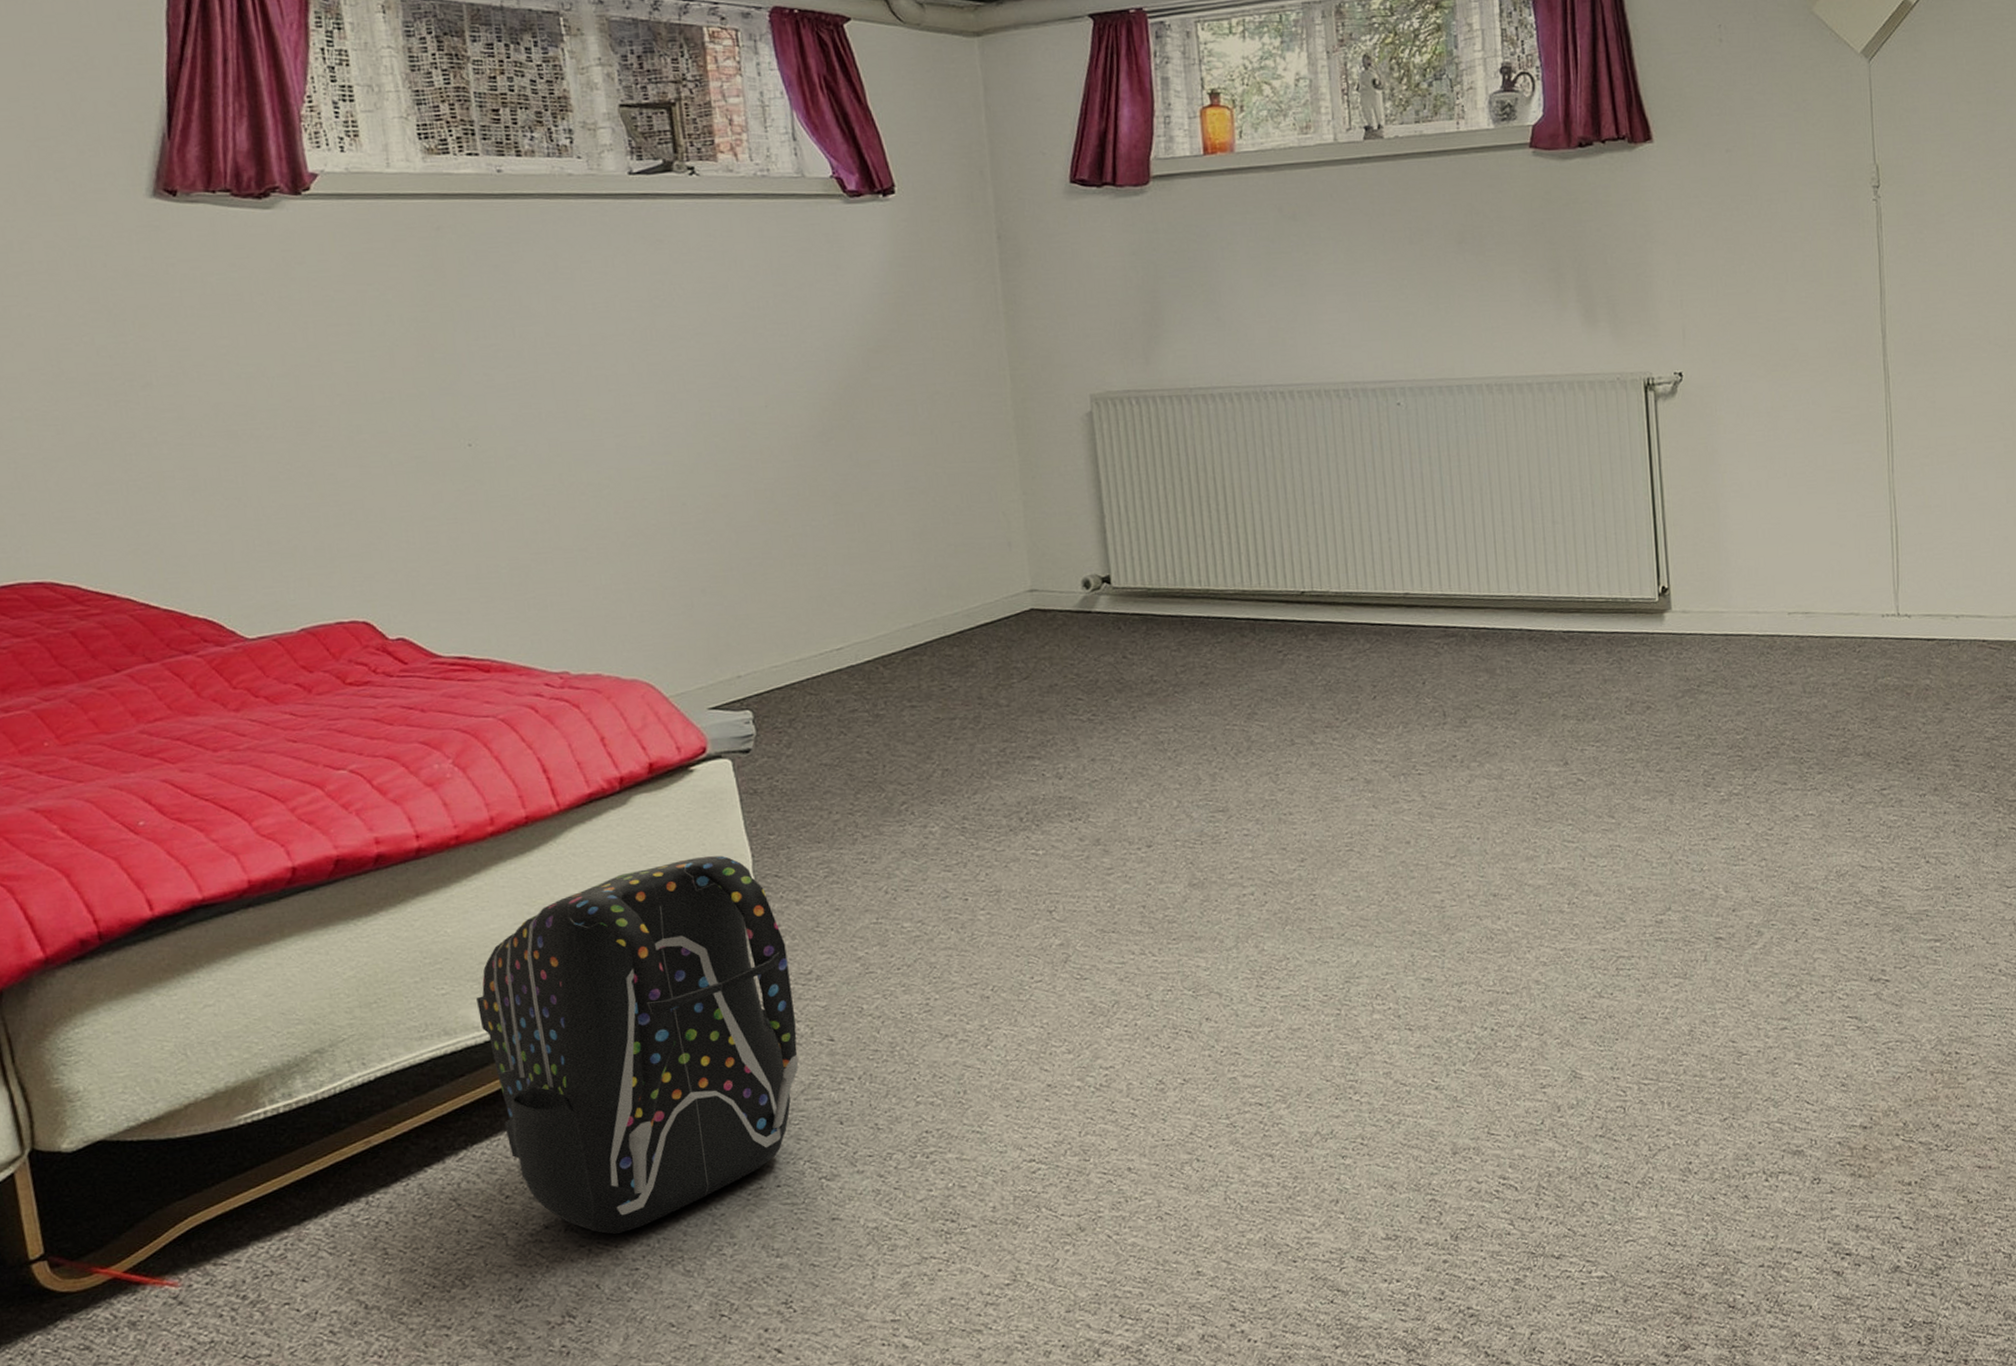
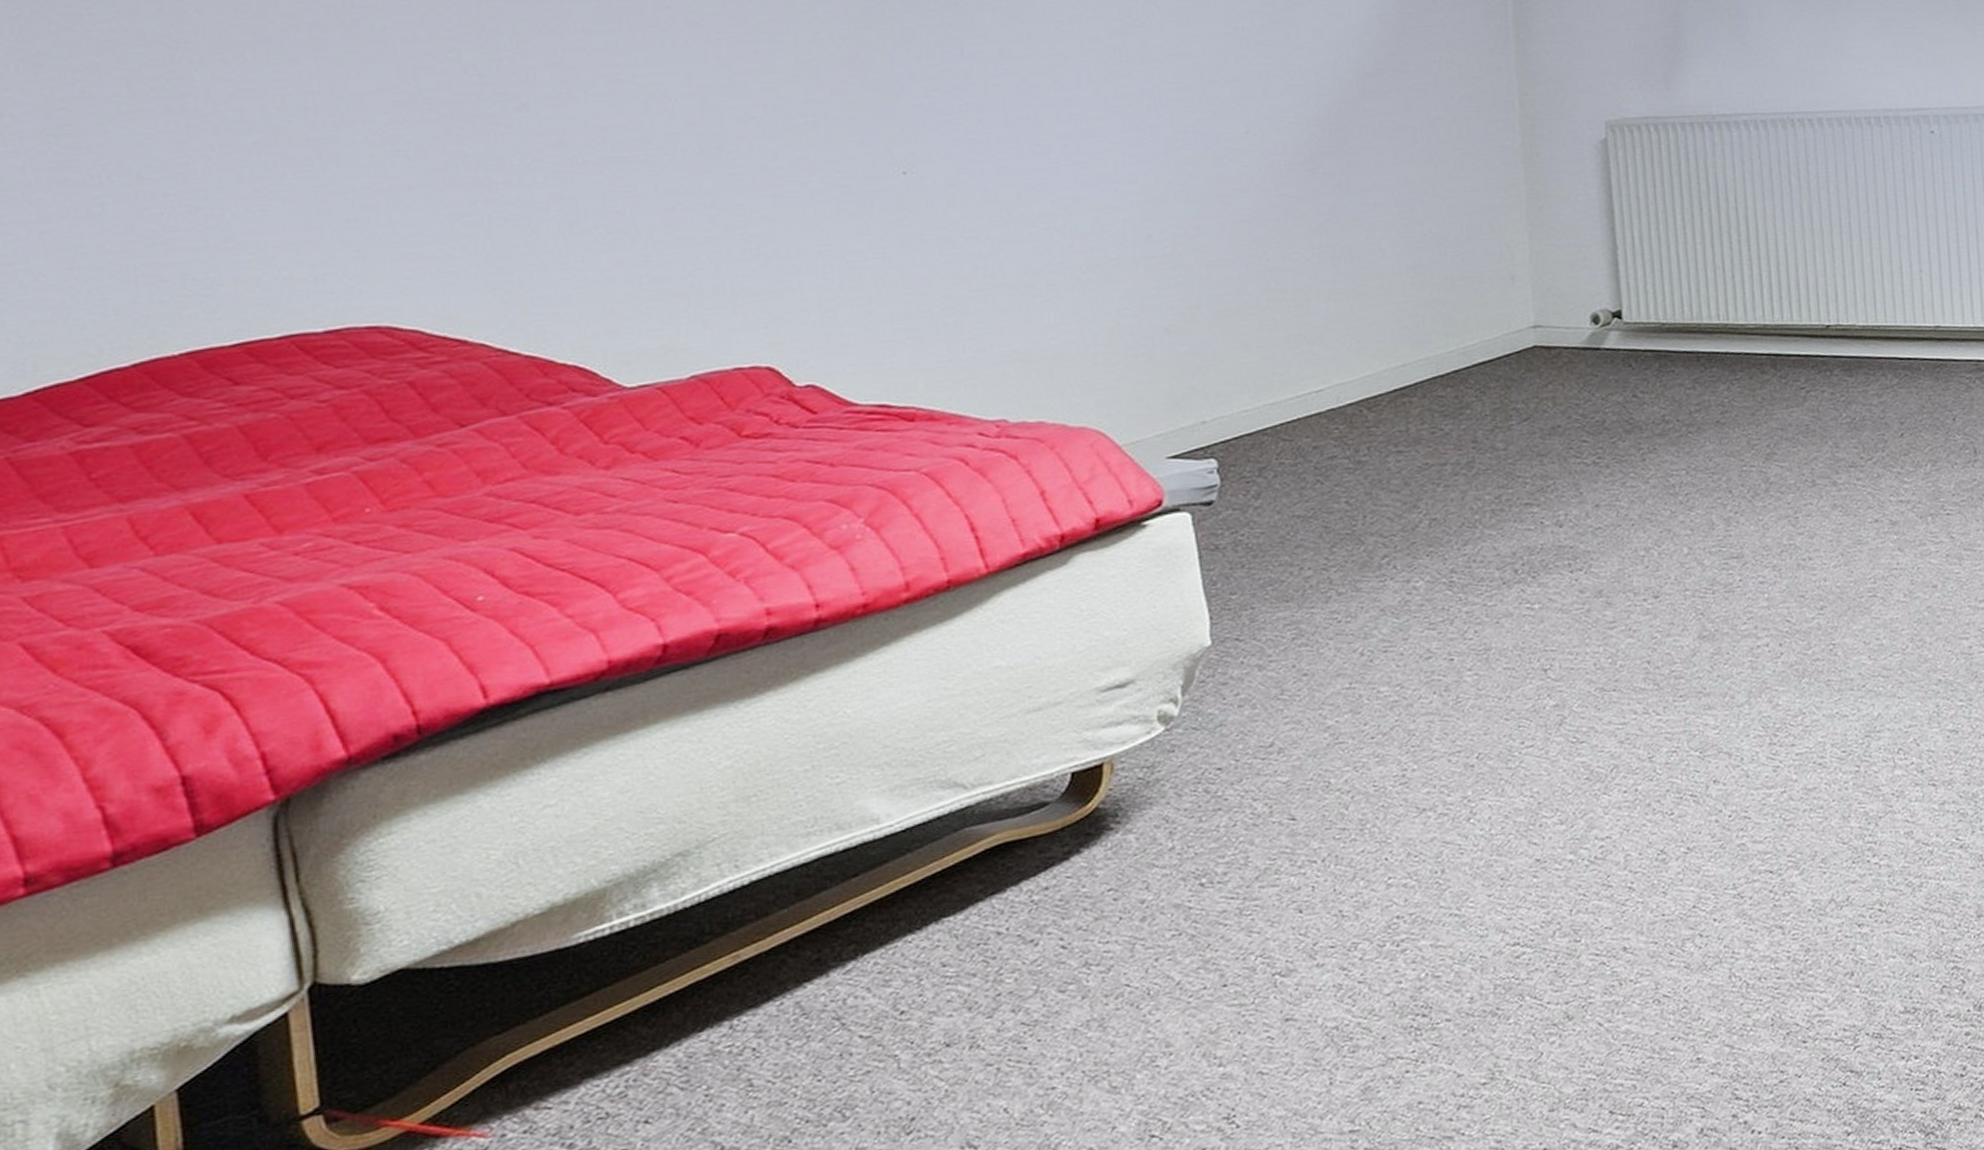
backpack: present [476,855,799,1235] -> none [878,618,1254,1050]

